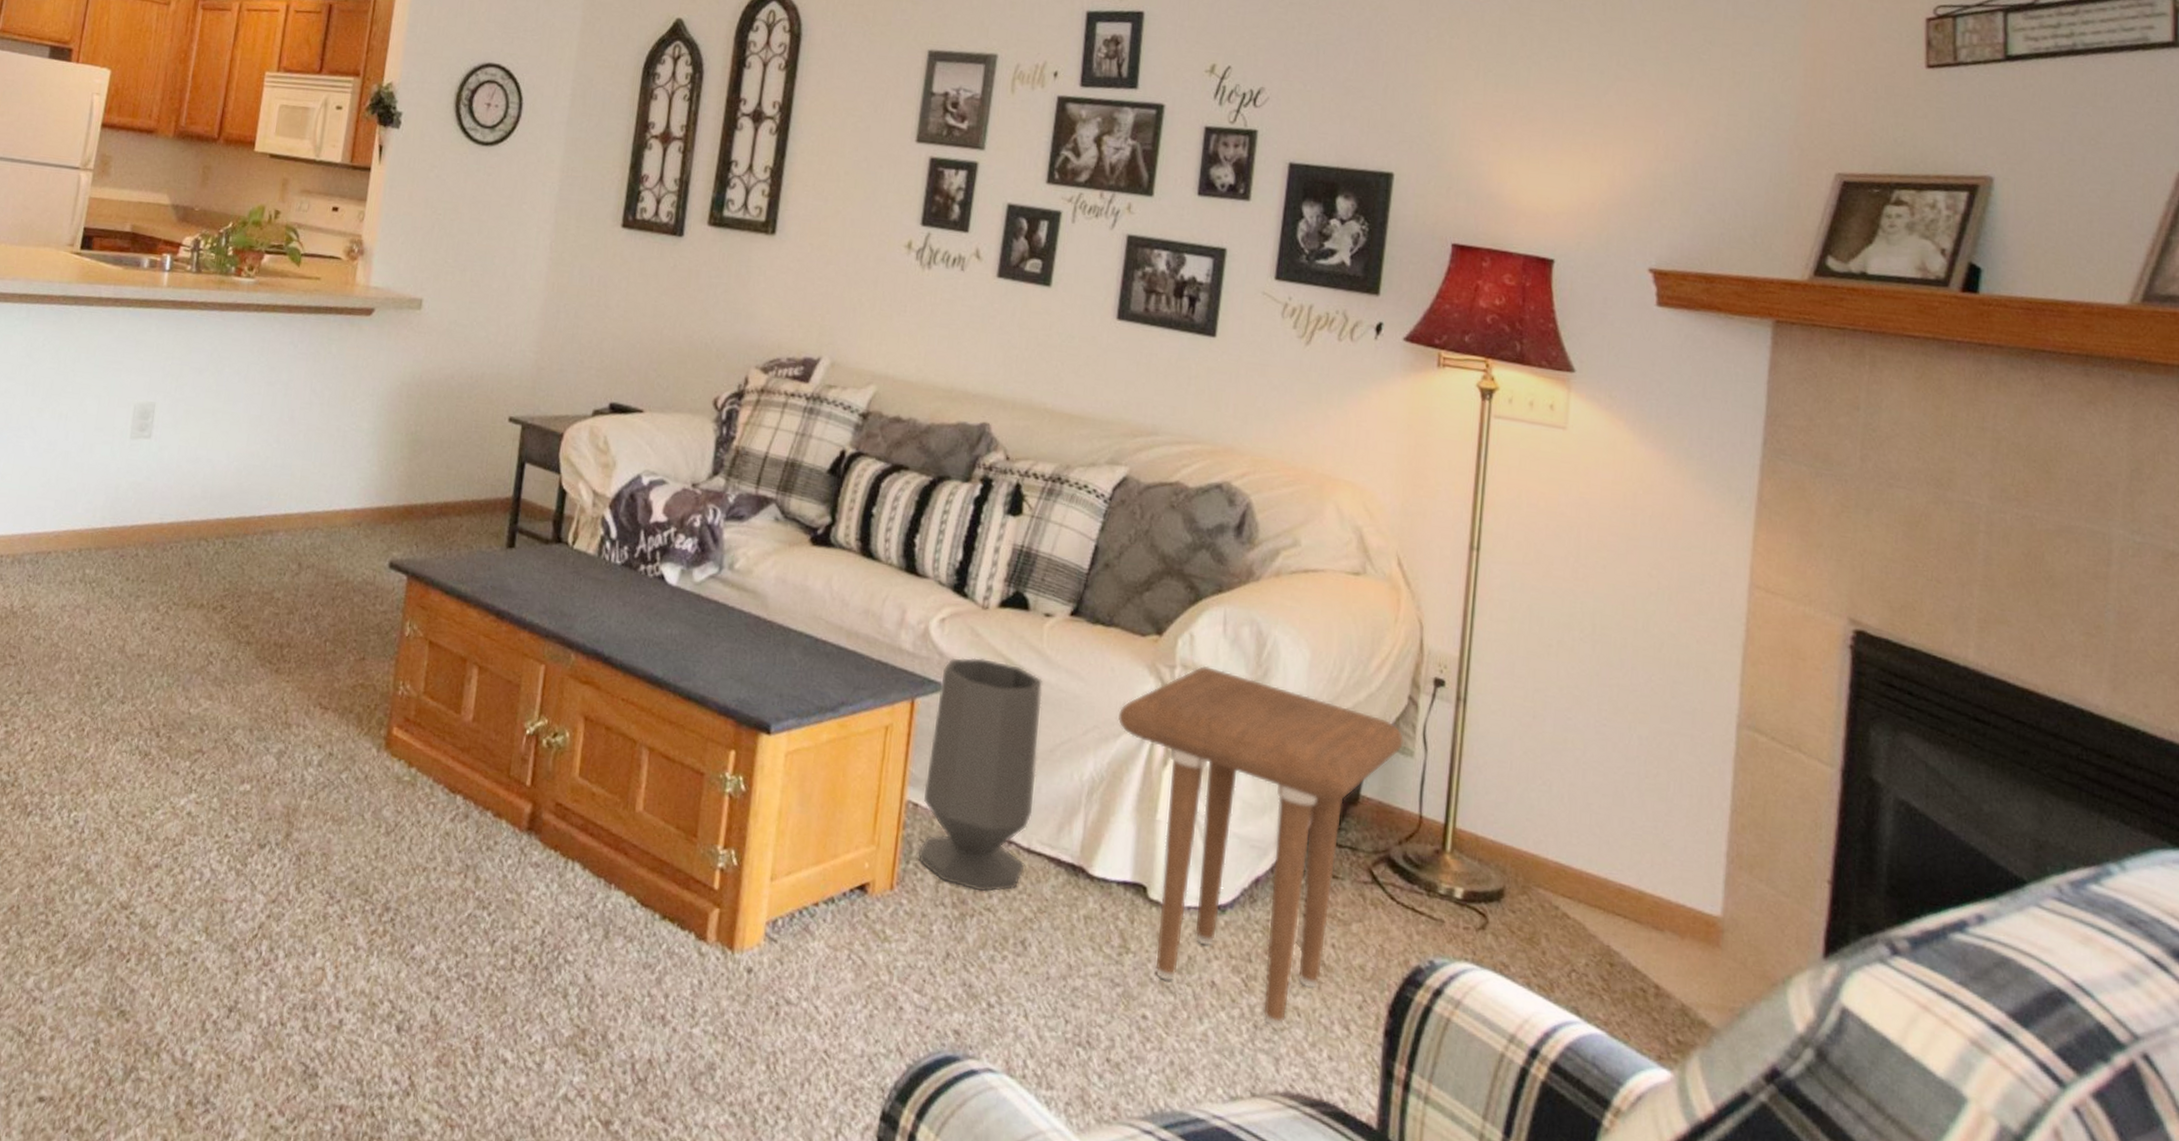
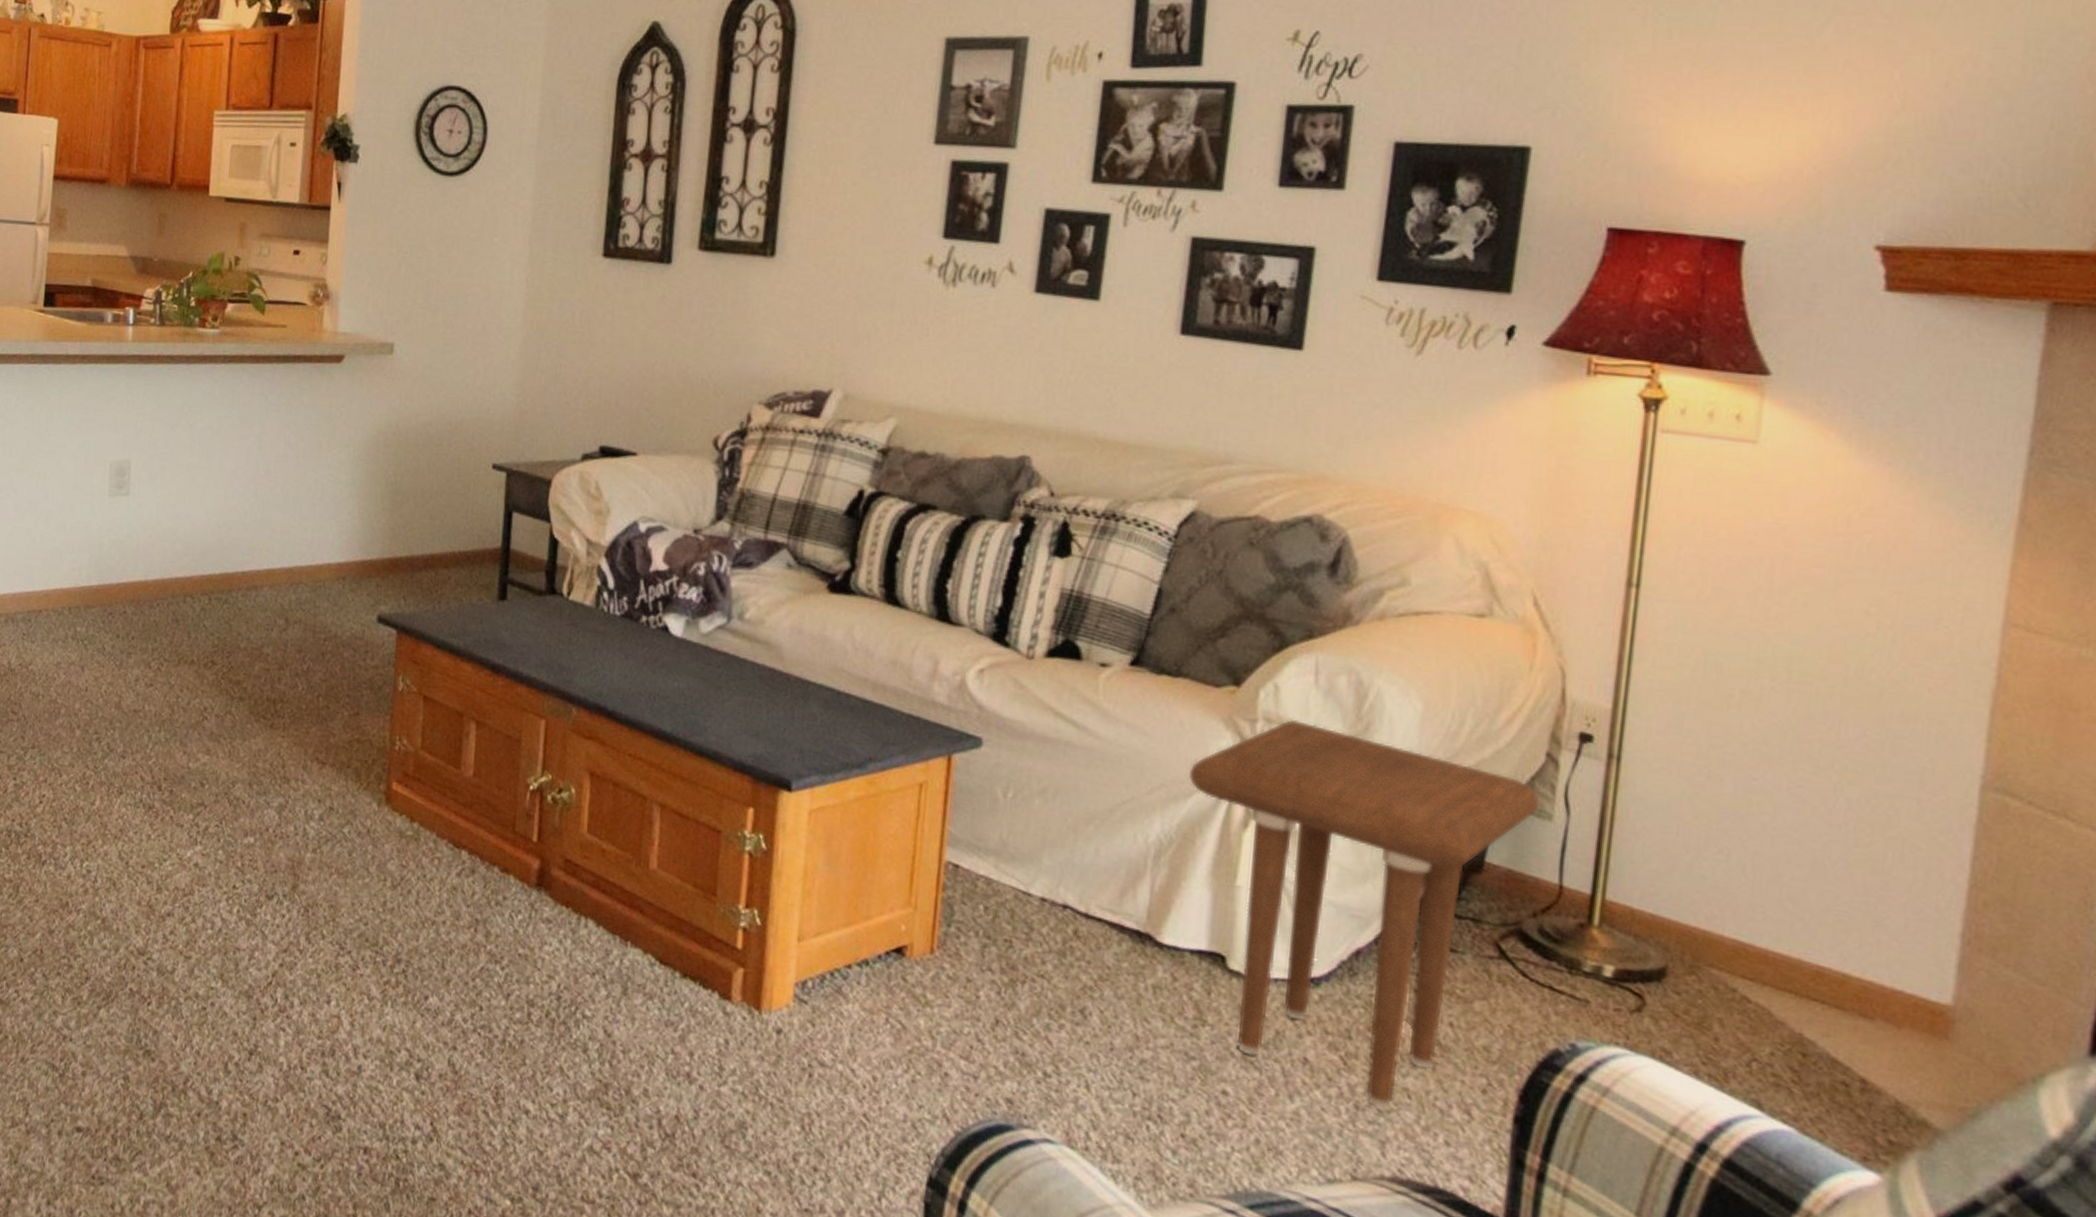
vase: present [917,657,1042,893] -> none [960,711,1099,959]

